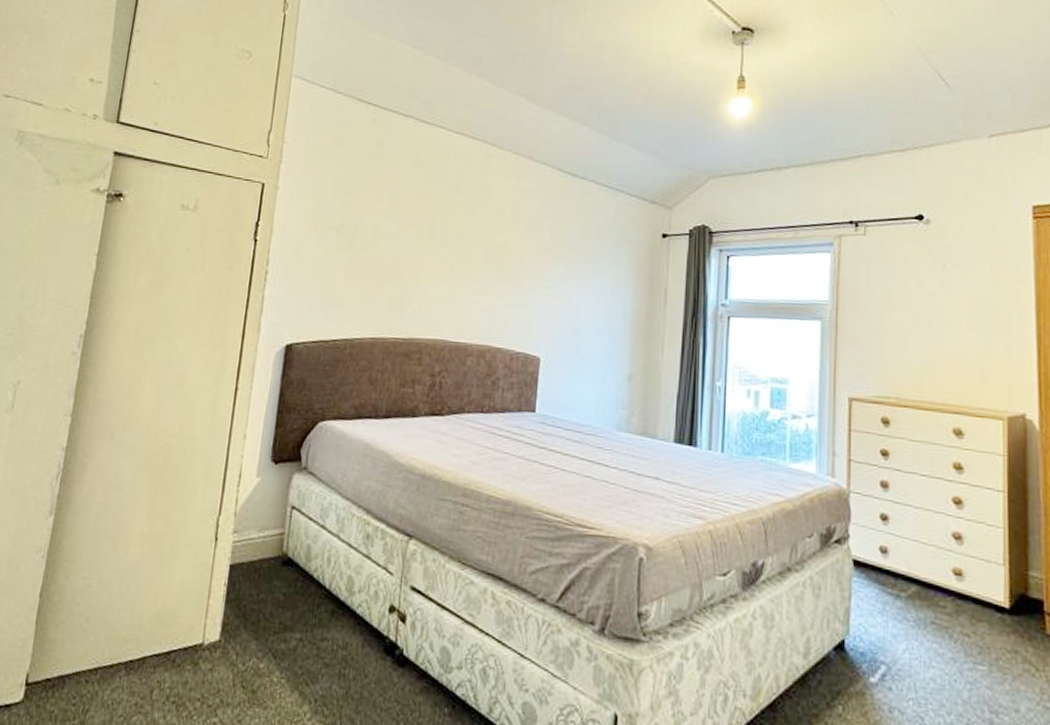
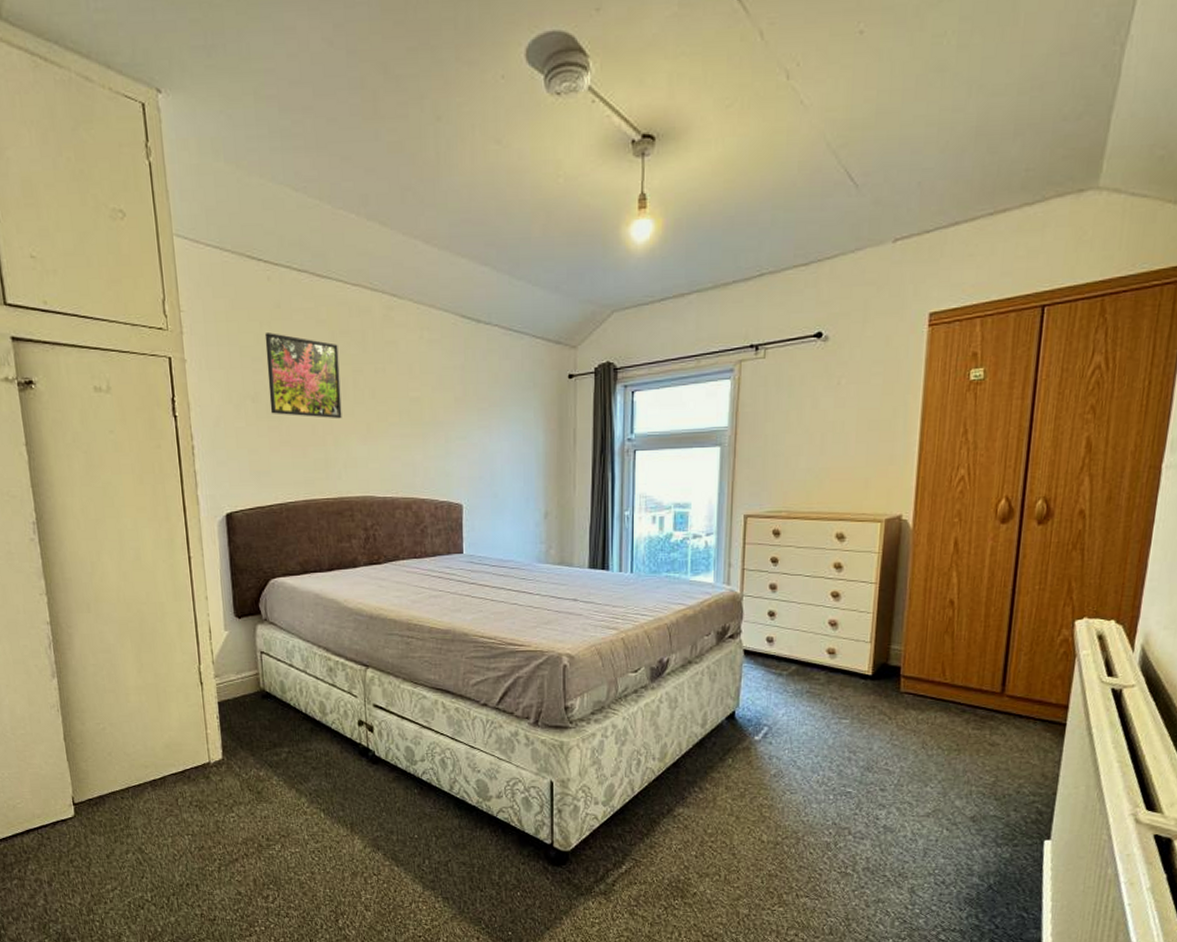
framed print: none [353,169,432,258] -> present [264,333,342,419]

